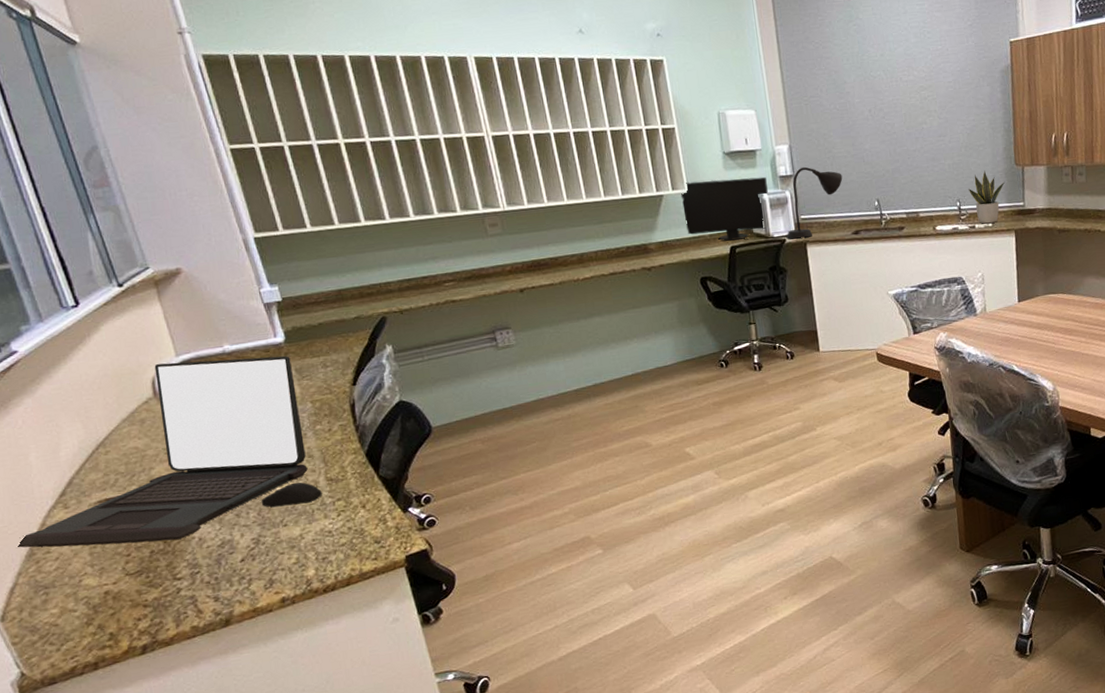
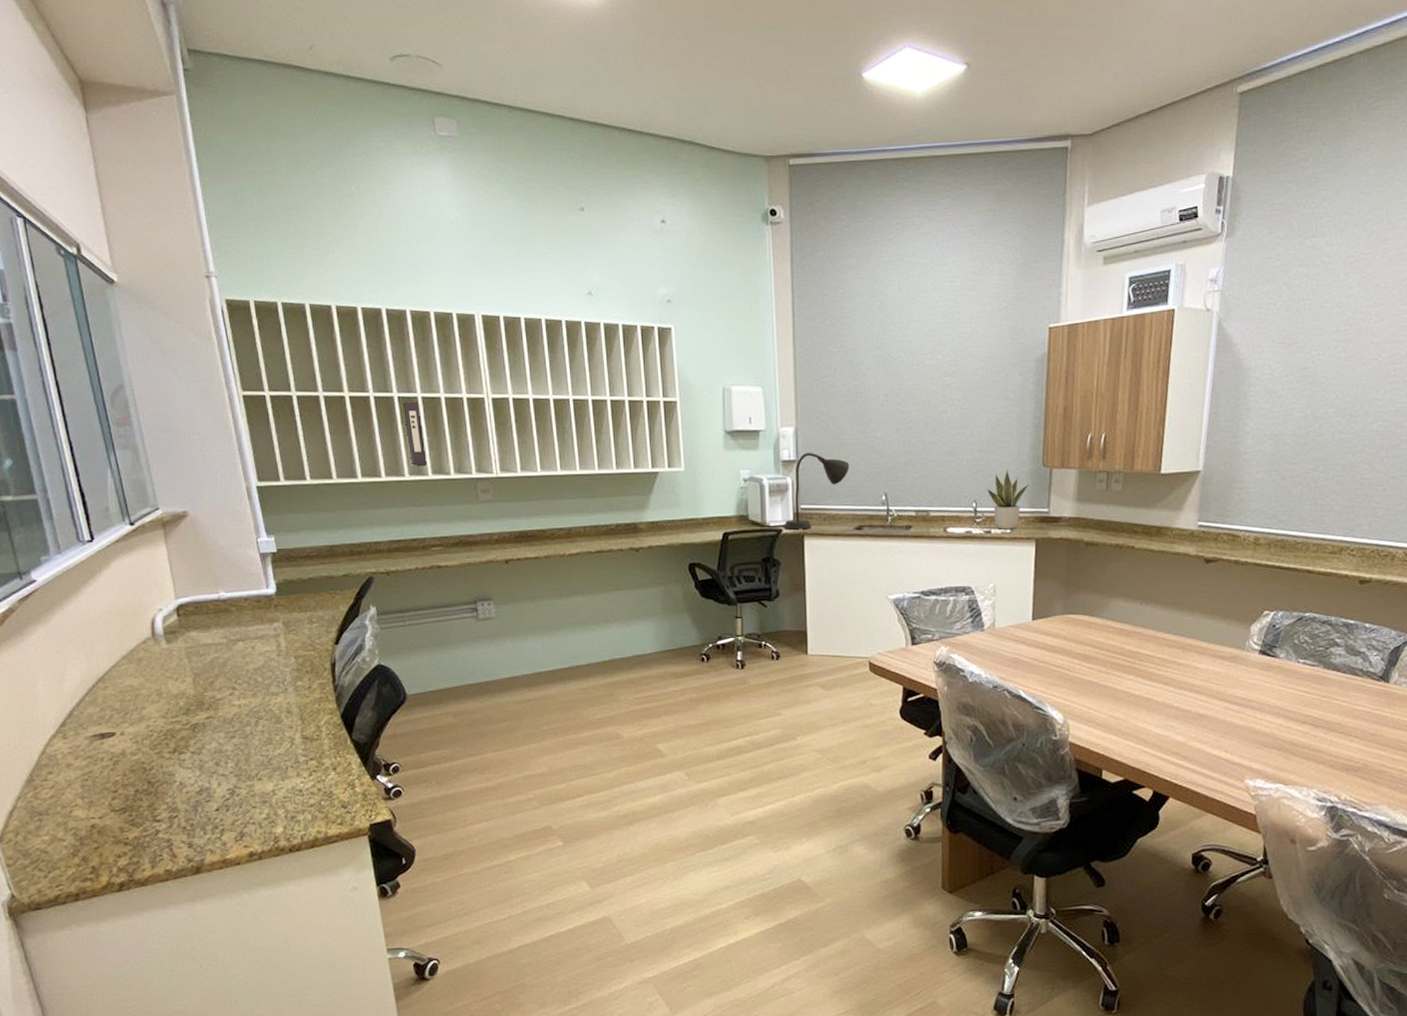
laptop: present [18,356,308,548] -> none [20,605,286,782]
computer mouse: present [261,482,322,507] -> none [239,737,297,760]
binder: none [401,144,430,206] -> present [402,401,425,466]
computer monitor: present [681,176,768,241] -> none [677,459,768,526]

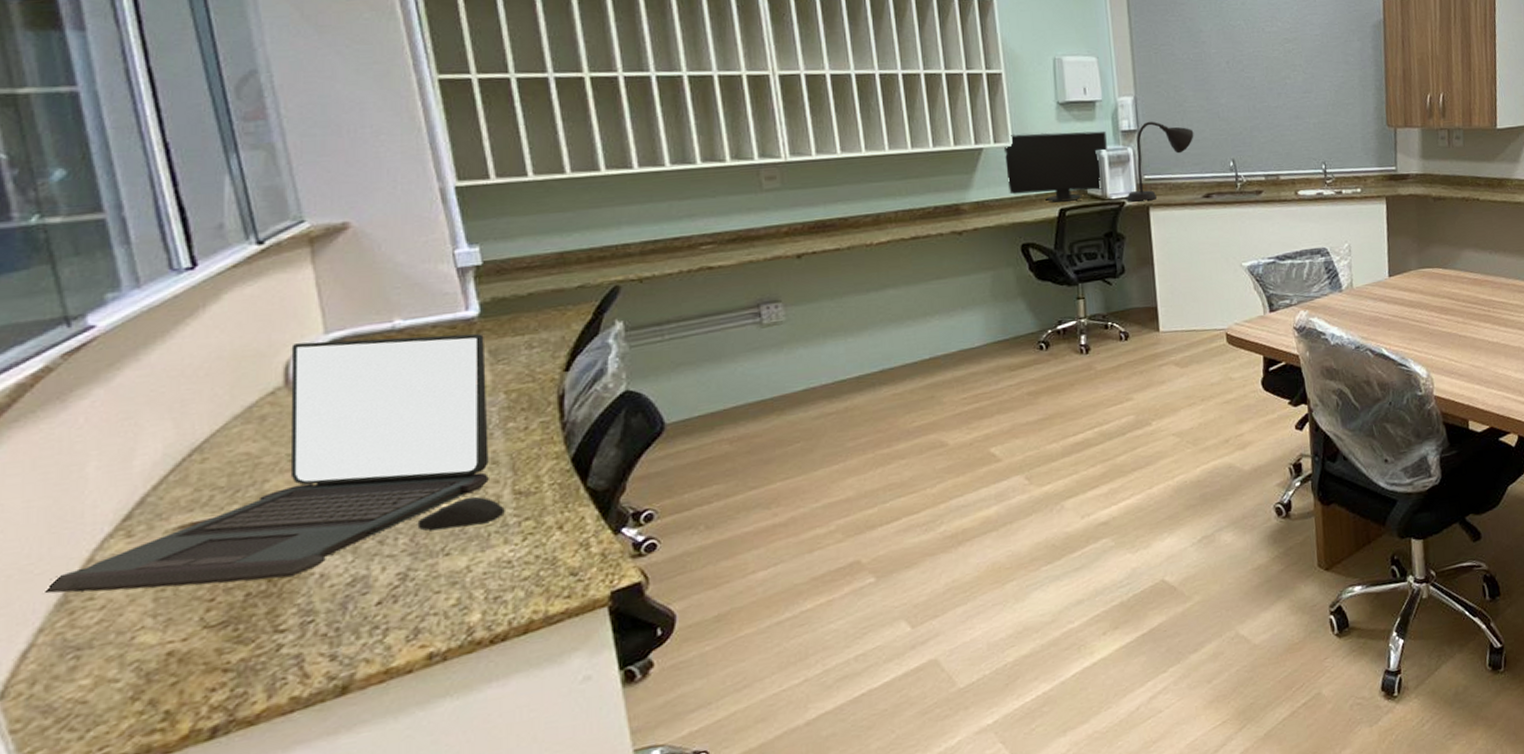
laptop: none [20,605,286,782] -> present [45,334,489,594]
computer mouse: none [239,737,297,760] -> present [417,496,505,531]
binder: present [402,401,425,466] -> none [662,80,692,153]
computer monitor: none [677,459,768,526] -> present [1005,131,1107,203]
potted plant: present [987,470,1030,529] -> none [1335,131,1376,190]

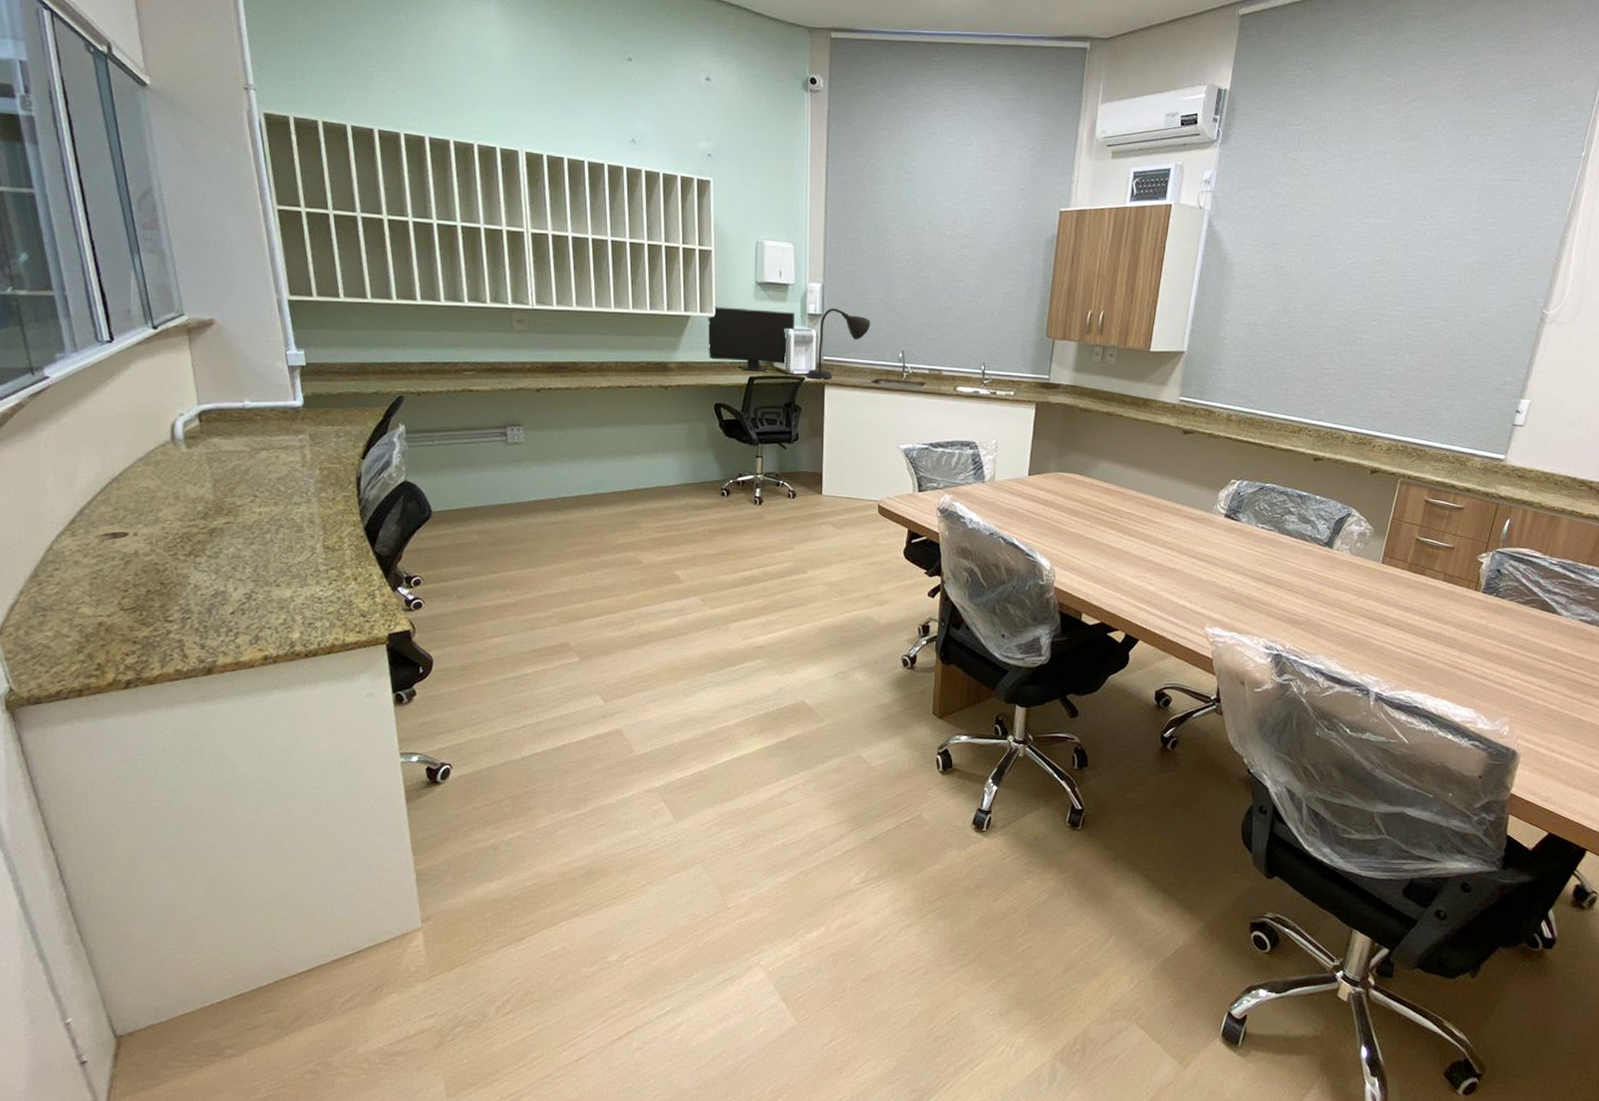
laptop: present [45,334,489,594] -> none [24,410,308,584]
computer mouse: present [417,496,505,531] -> none [258,545,317,567]

